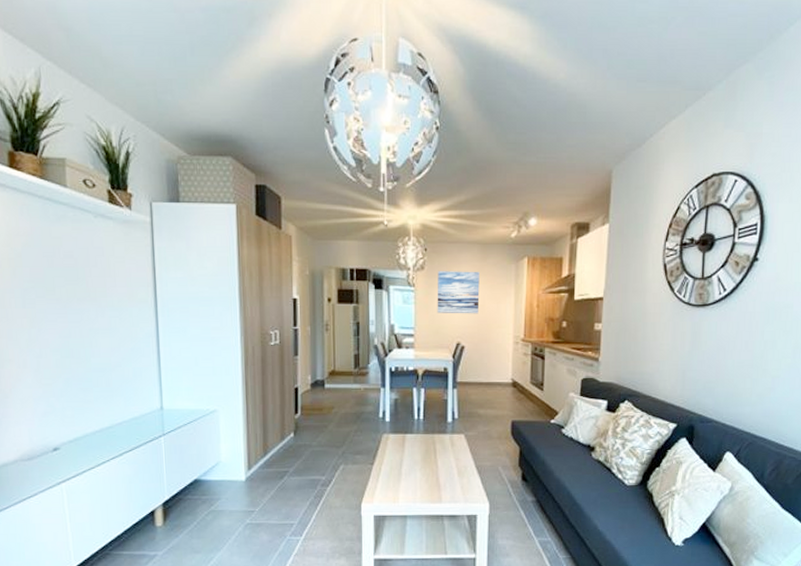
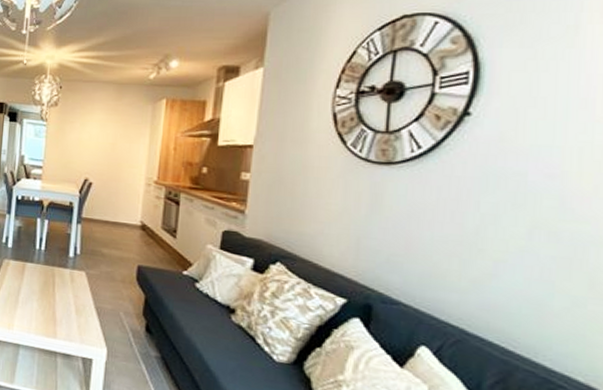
wall art: present [437,271,480,314] -> none [67,108,113,152]

